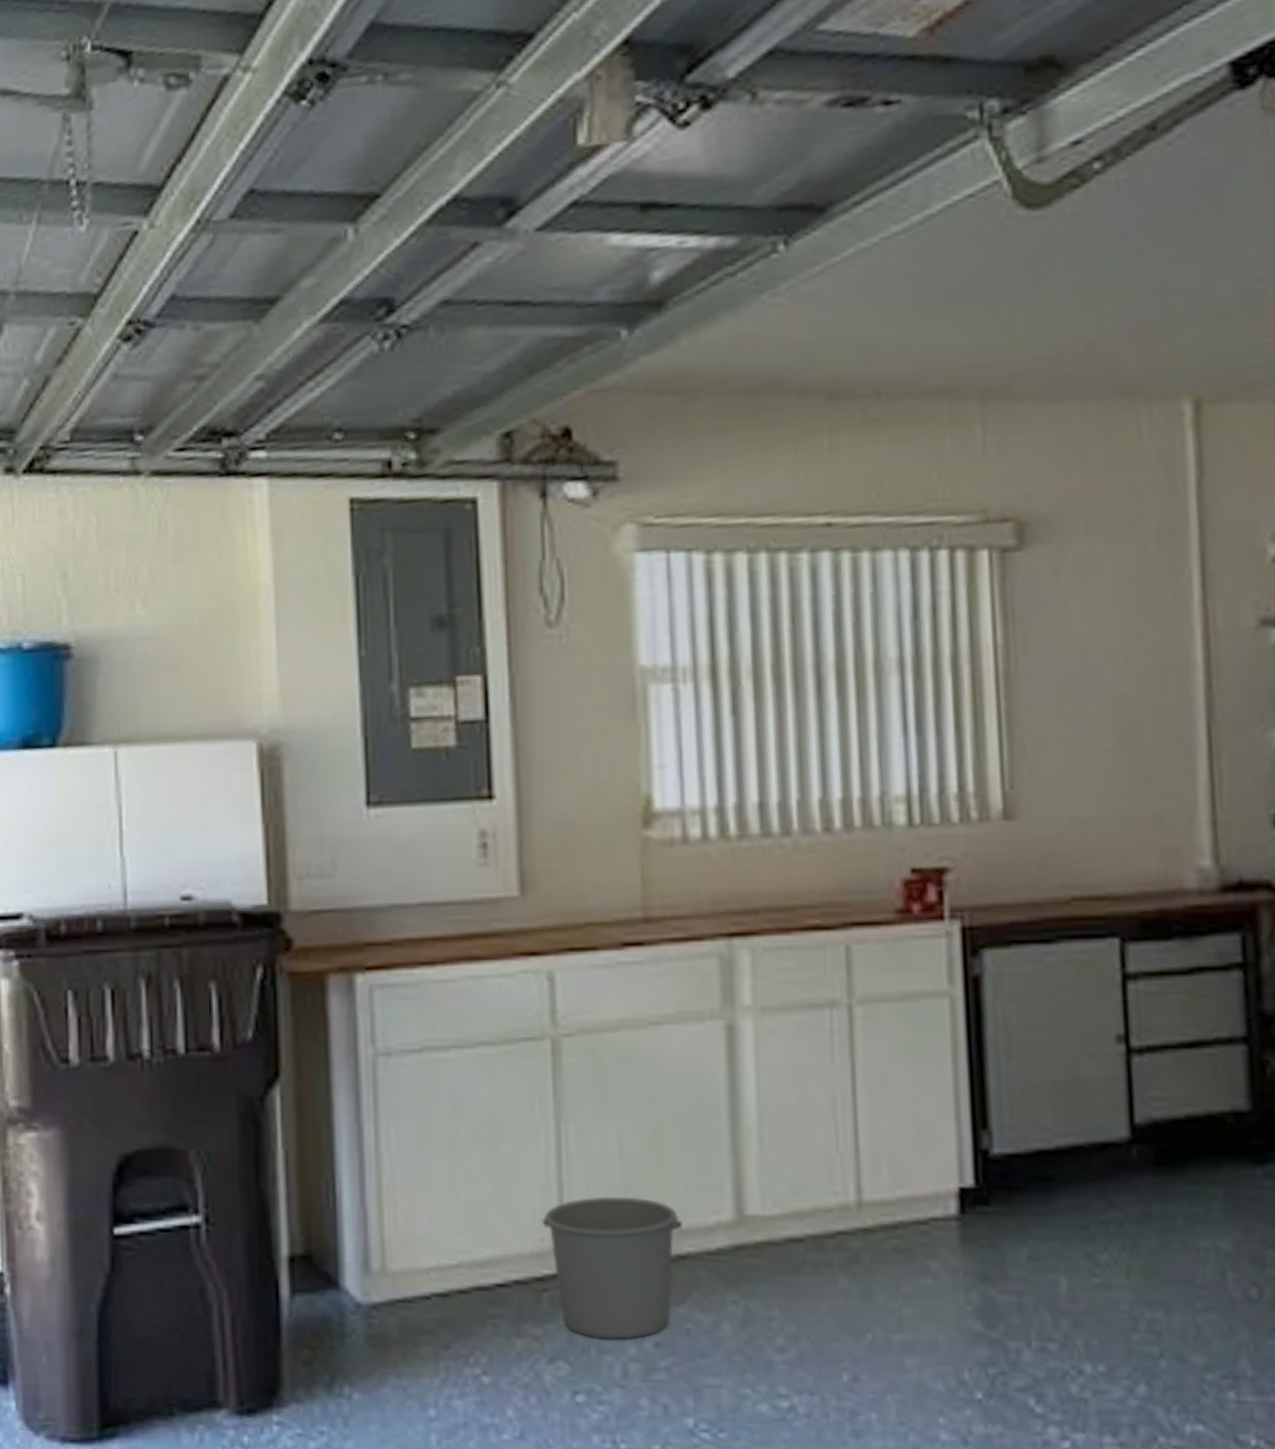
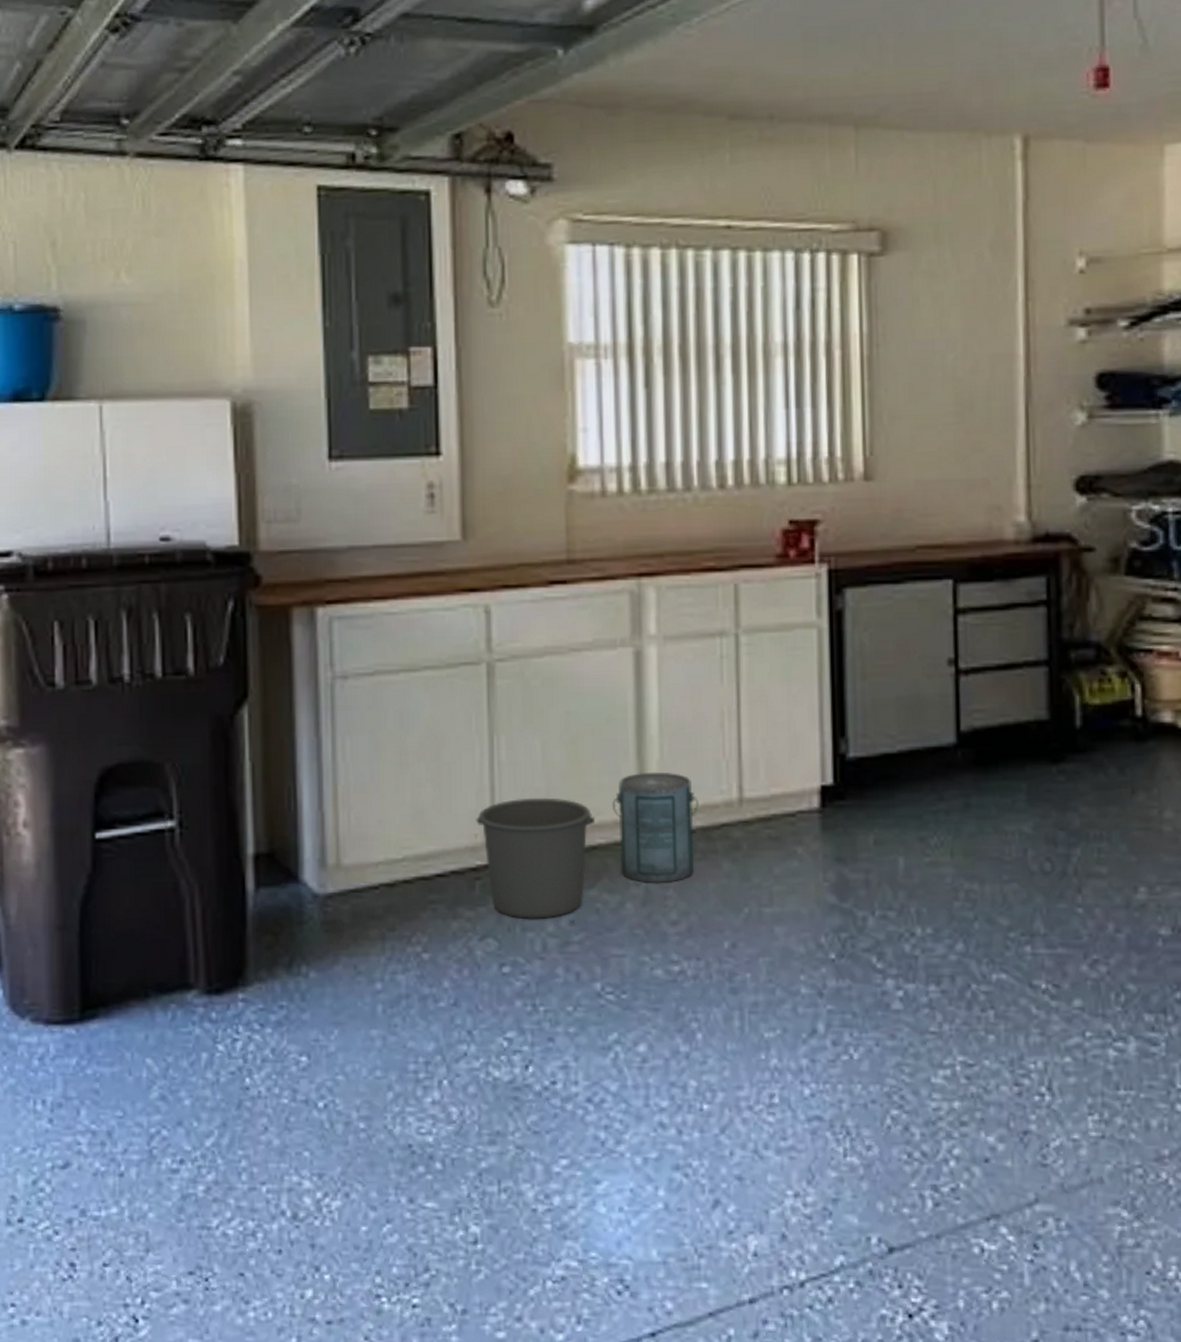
paint can: none [702,1168,808,1302] -> present [611,771,699,884]

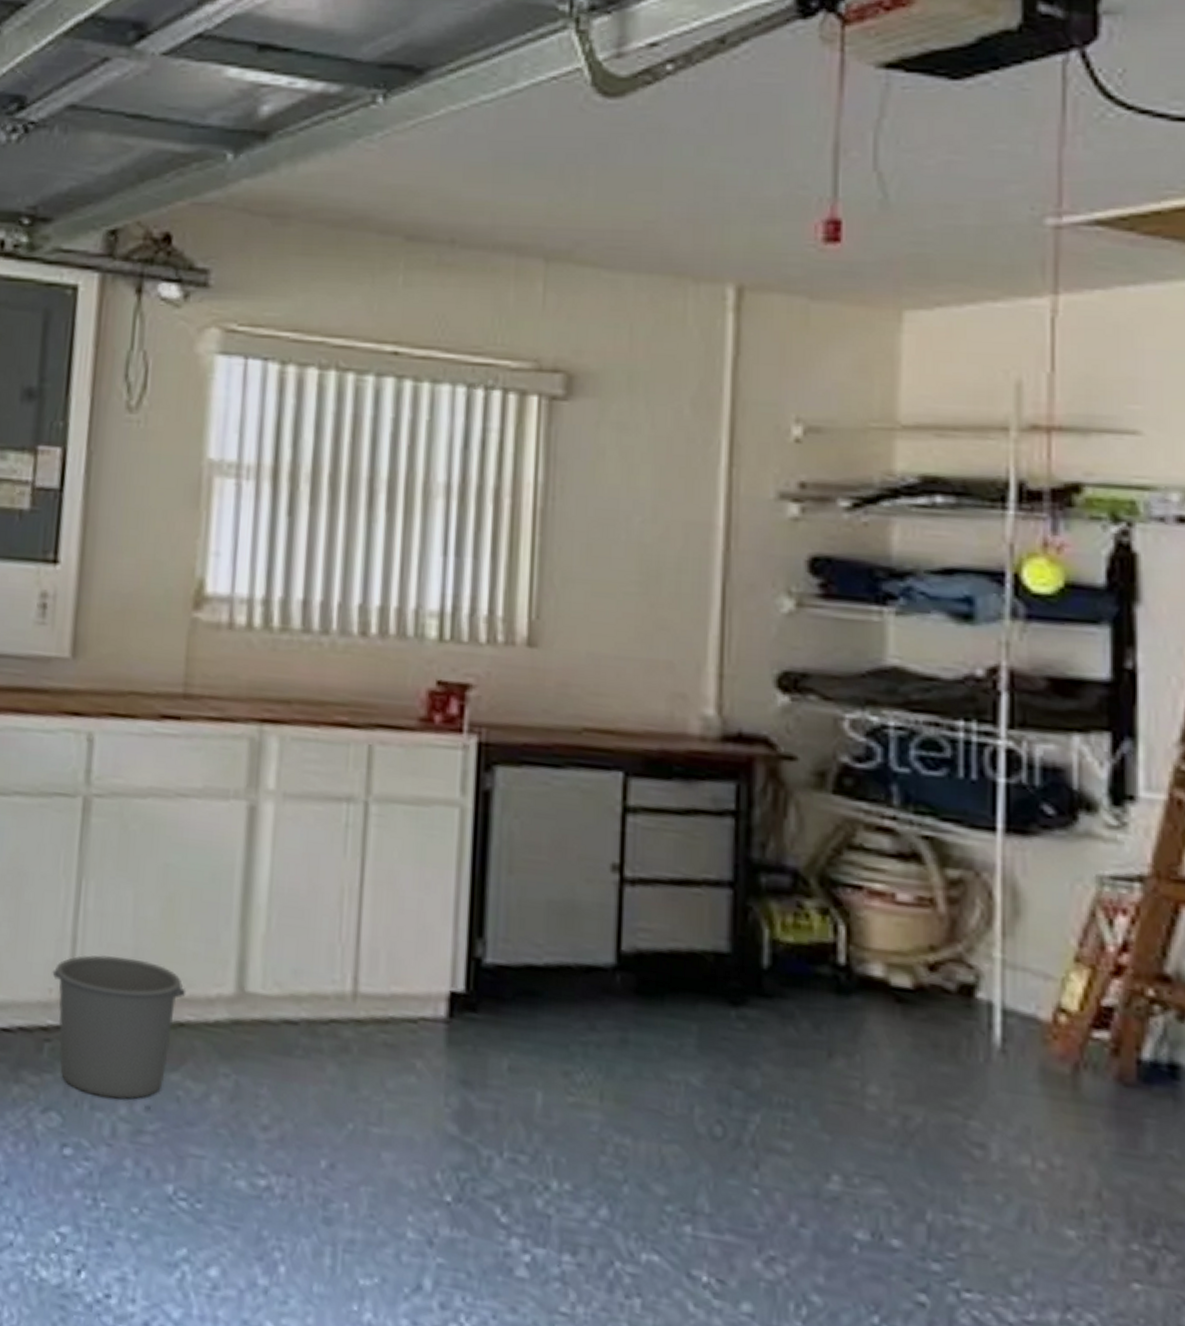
paint can: present [611,771,699,884] -> none [206,945,306,1079]

